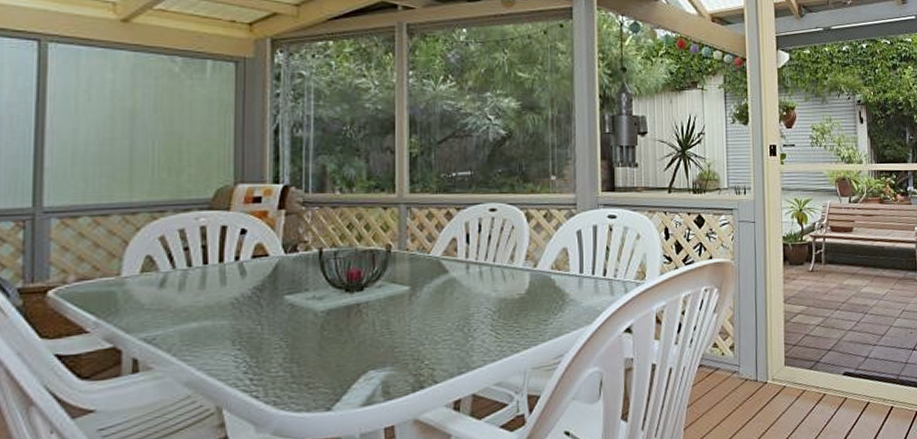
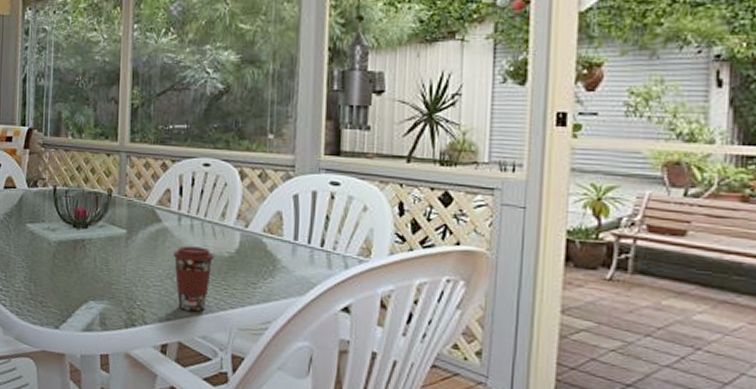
coffee cup: none [462,292,506,360] -> present [173,246,215,312]

